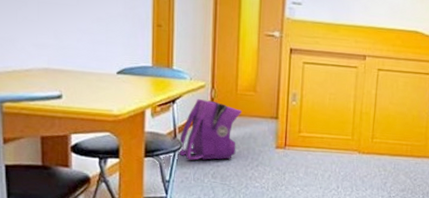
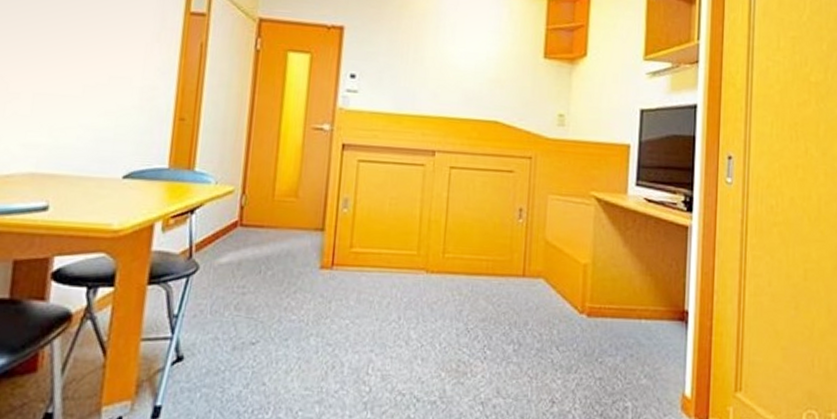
backpack: present [178,99,242,160] -> none [192,208,279,287]

